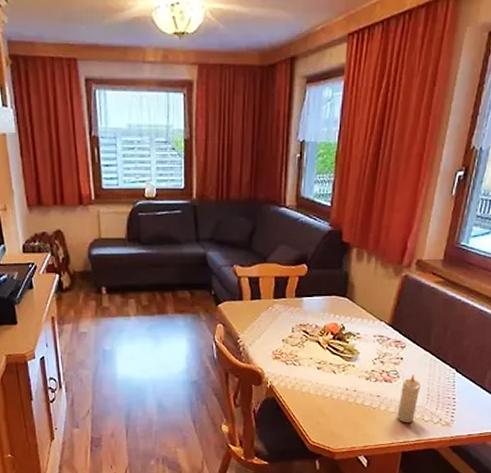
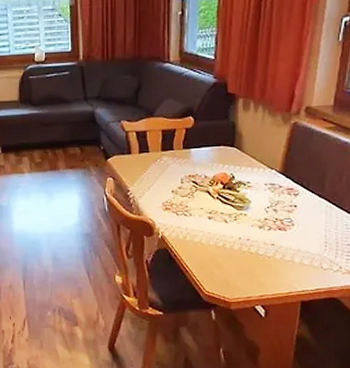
candle: present [397,375,421,423] -> none [294,222,317,272]

